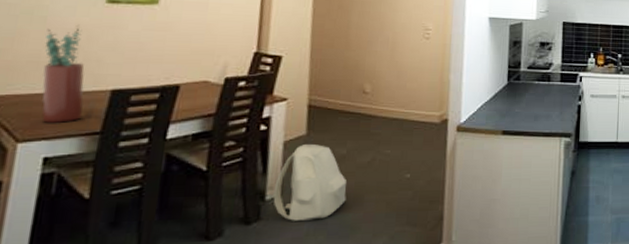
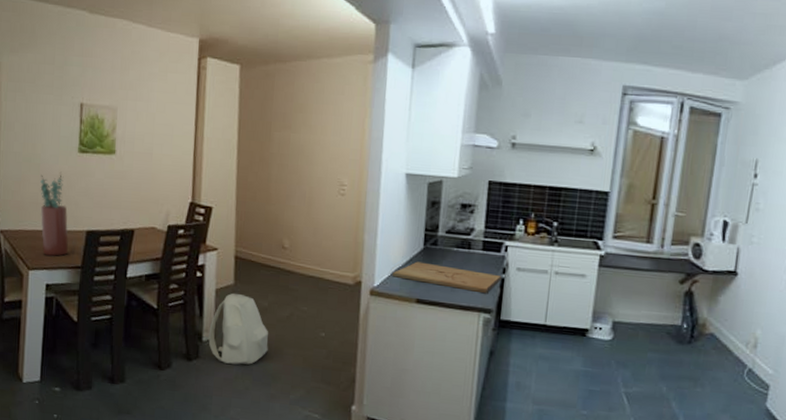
cutting board: none [478,96,578,120] -> present [391,261,502,294]

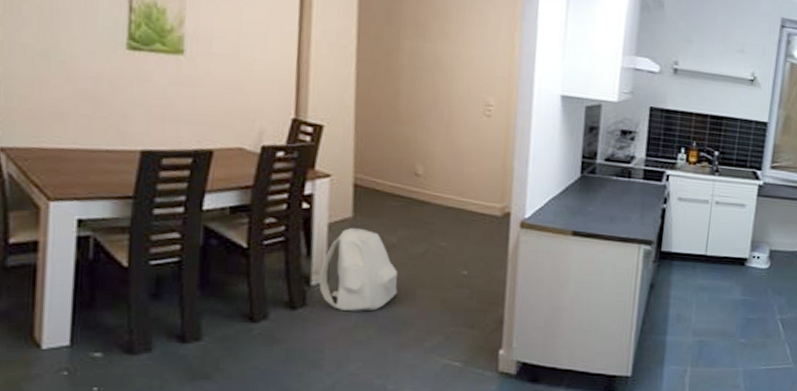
vase: present [40,171,69,257] -> none [66,72,113,184]
cutting board: present [391,261,502,294] -> none [545,191,663,225]

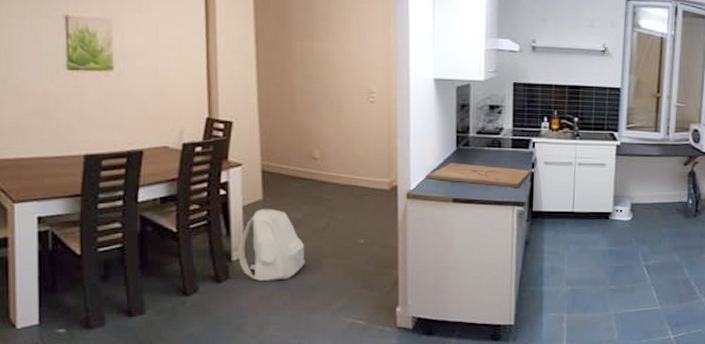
cutting board: none [545,191,663,225] -> present [427,163,531,188]

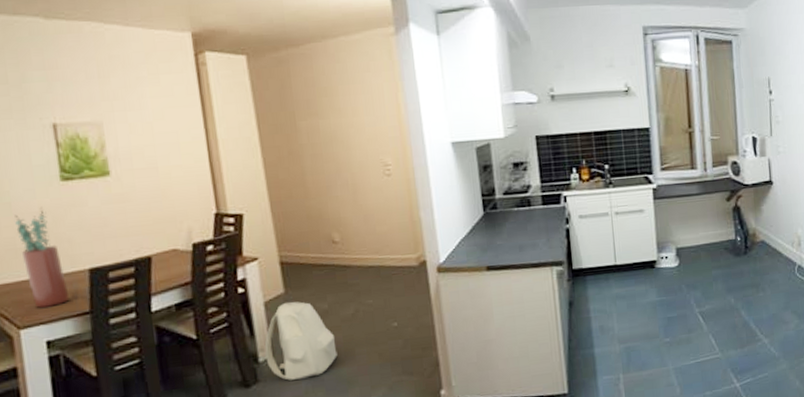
vase: none [21,91,64,187] -> present [14,206,70,308]
cutting board: present [427,163,531,188] -> none [456,226,567,250]

